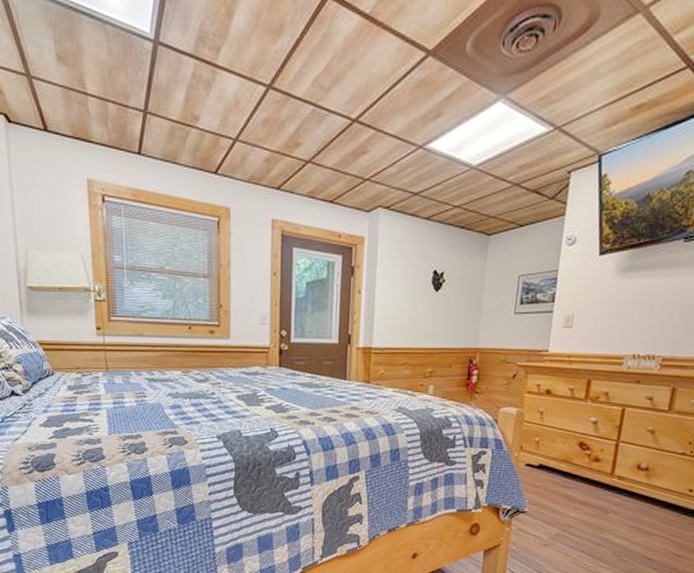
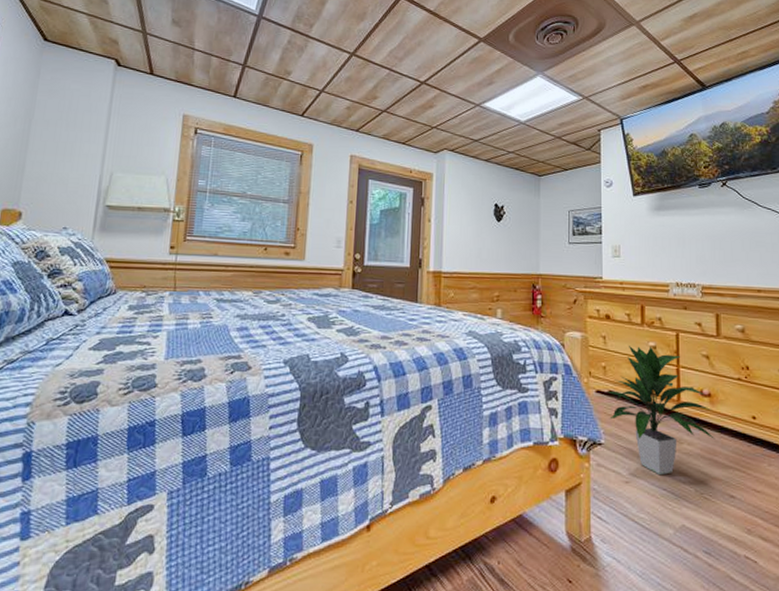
indoor plant: none [536,421,647,539] -> present [607,346,716,475]

